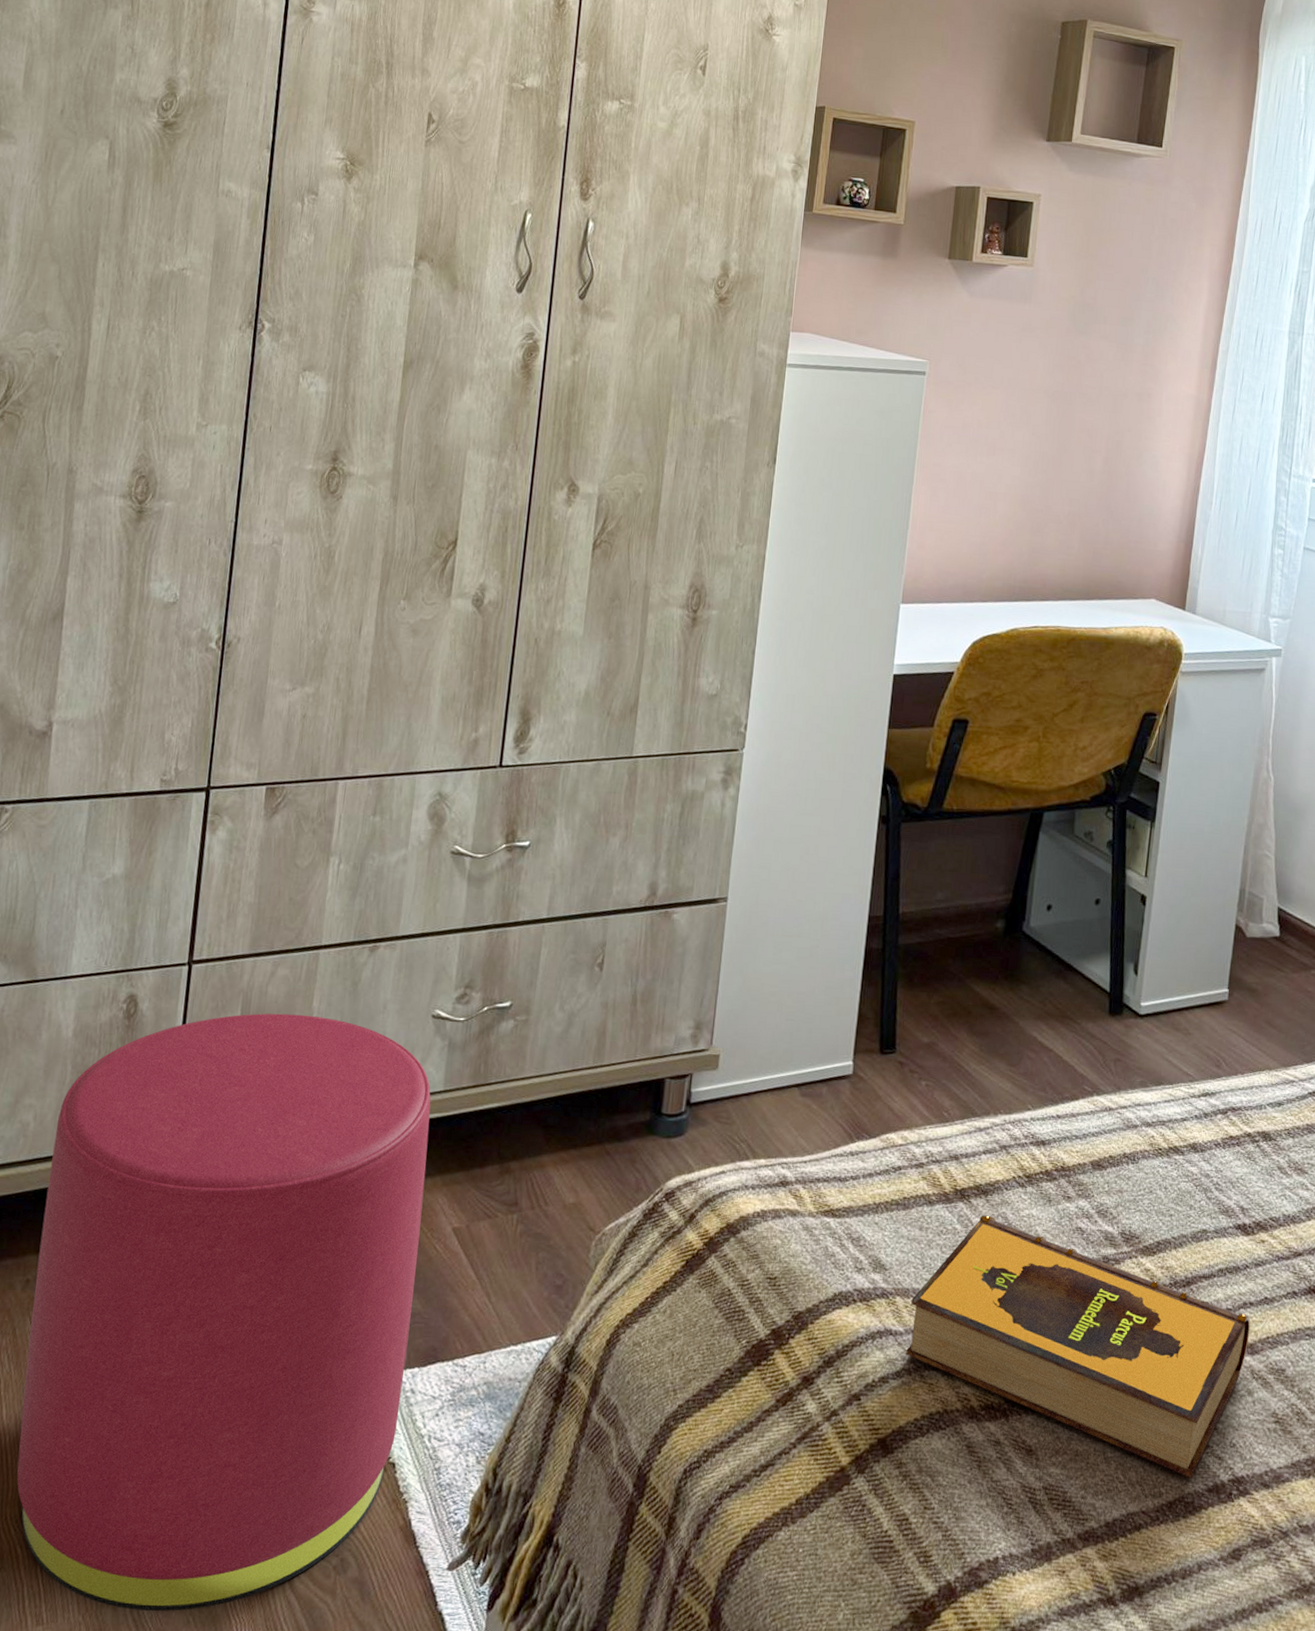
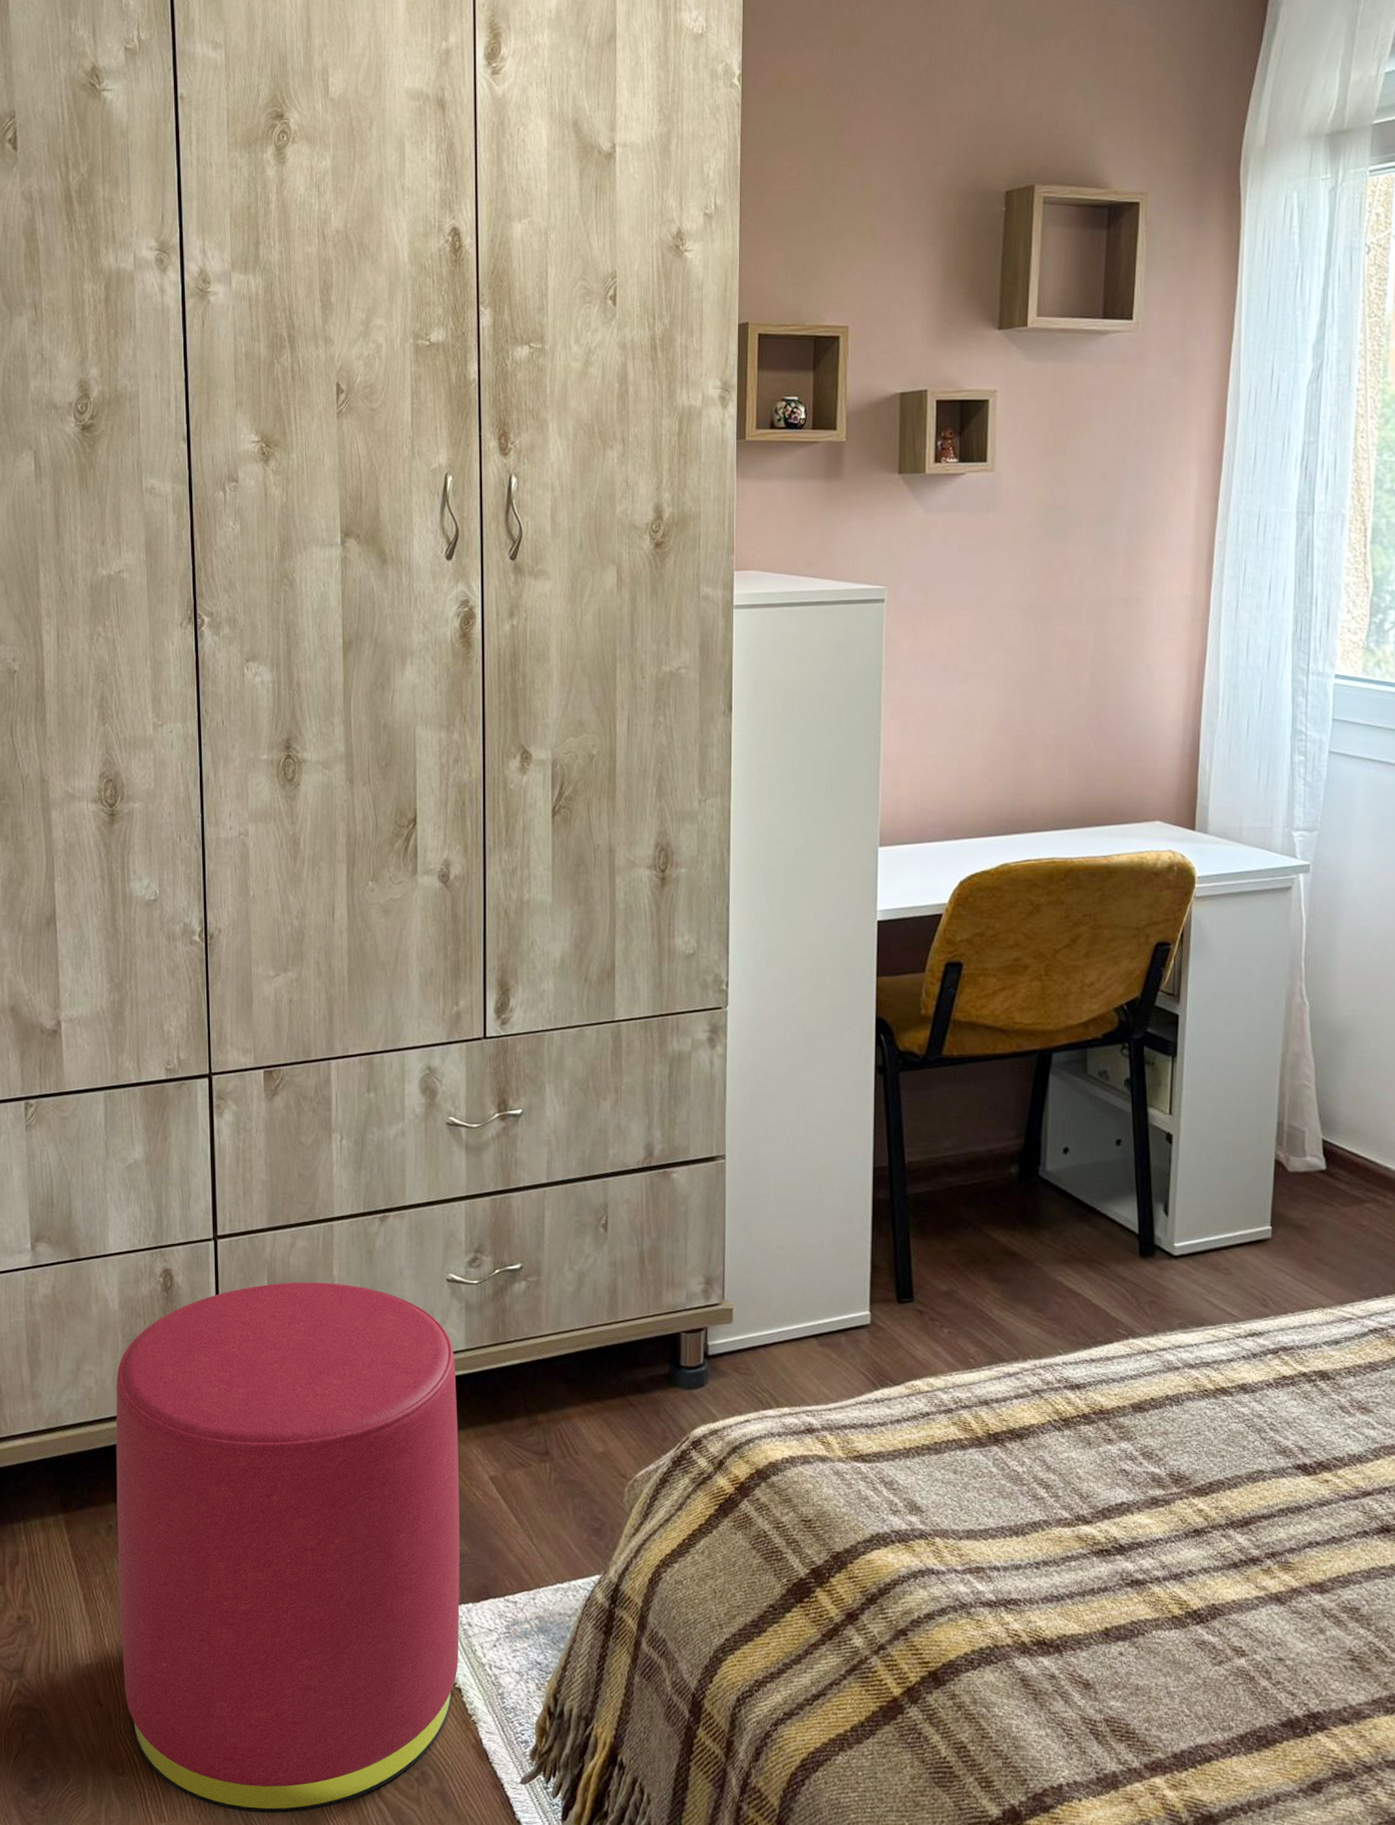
hardback book: present [906,1215,1251,1479] -> none [950,1458,1318,1714]

